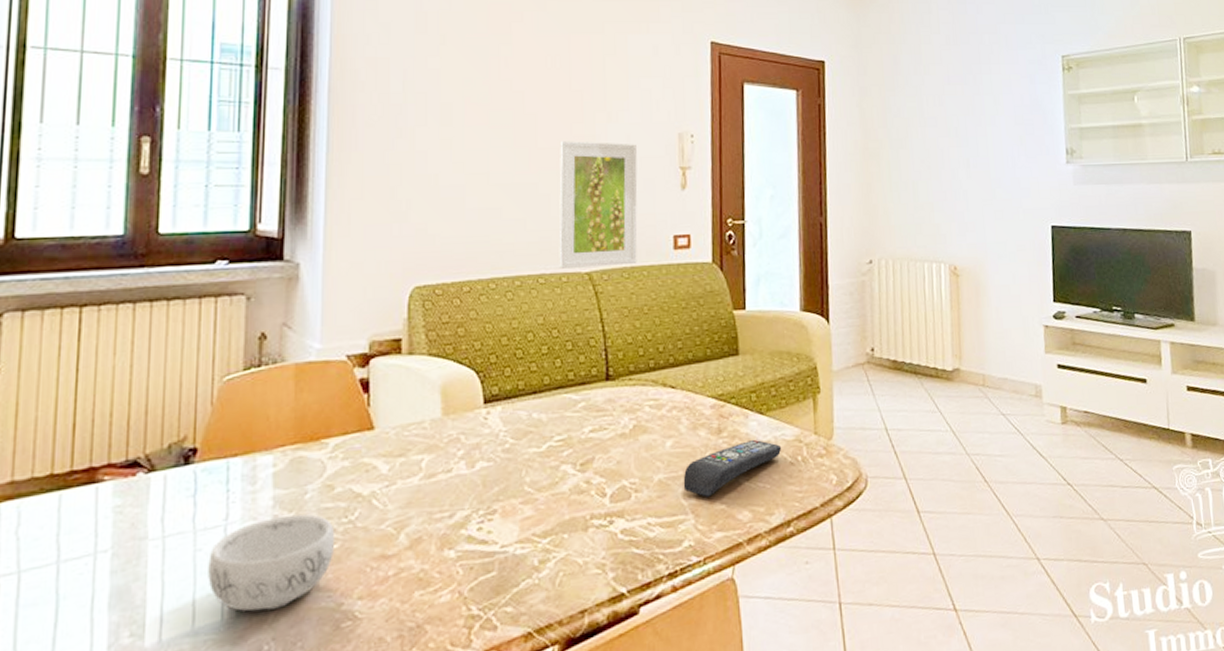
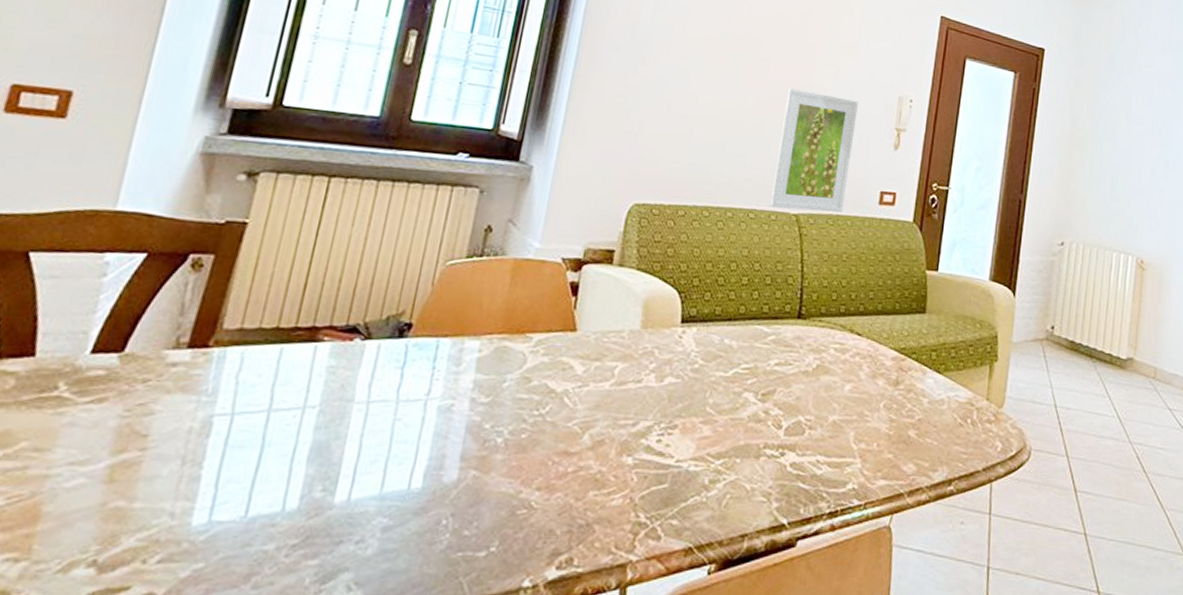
decorative bowl: present [208,514,336,612] -> none [402,399,525,487]
remote control: present [683,439,782,497] -> none [855,395,954,445]

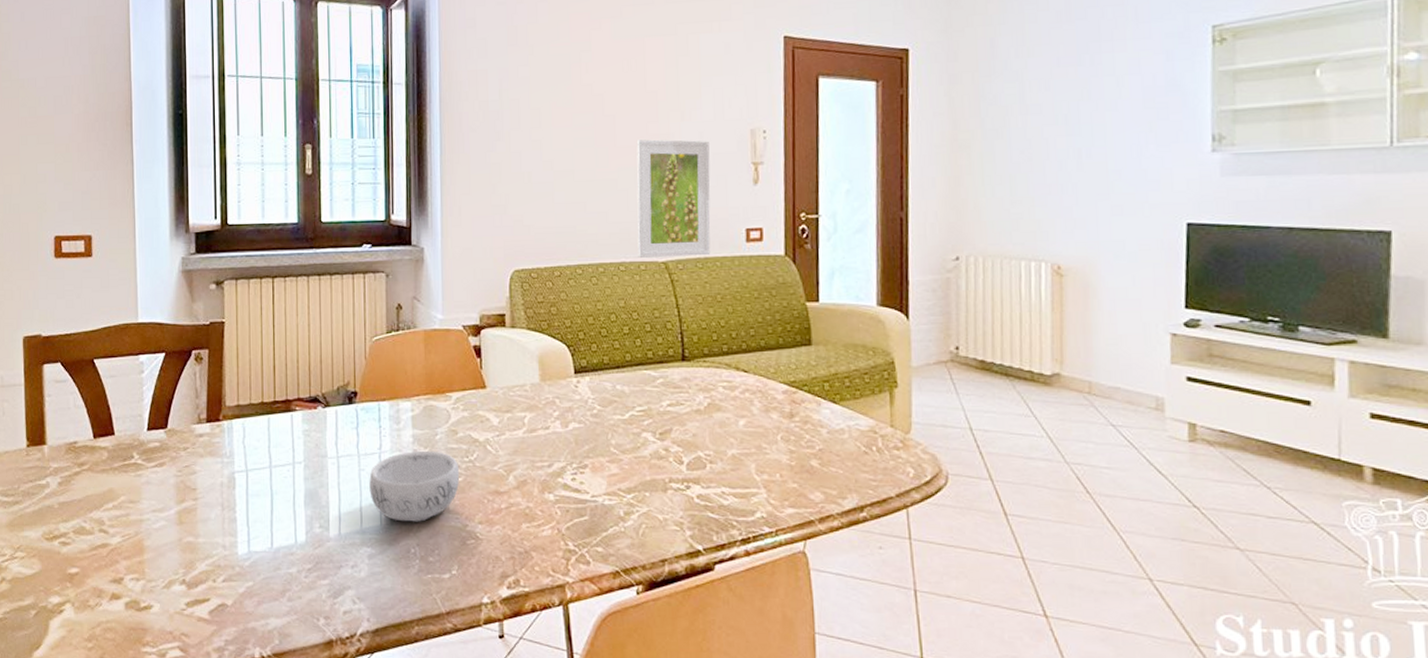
decorative bowl: none [402,399,525,487] -> present [369,450,460,522]

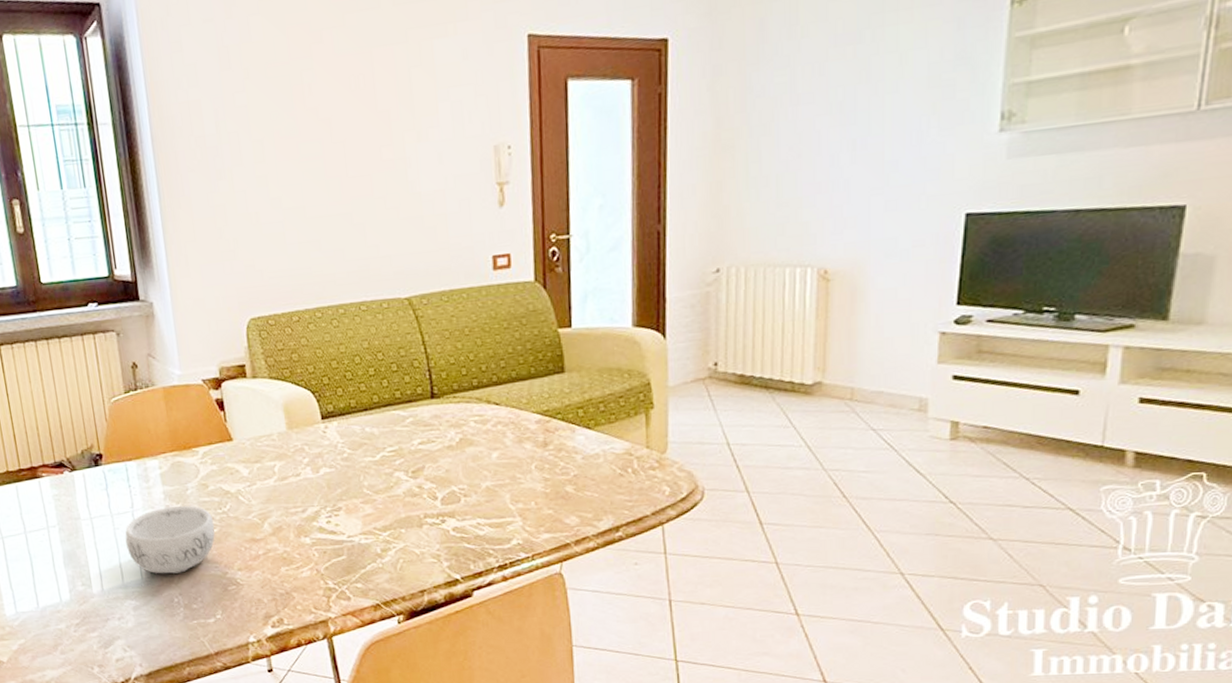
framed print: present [636,139,711,258] -> none [370,162,456,295]

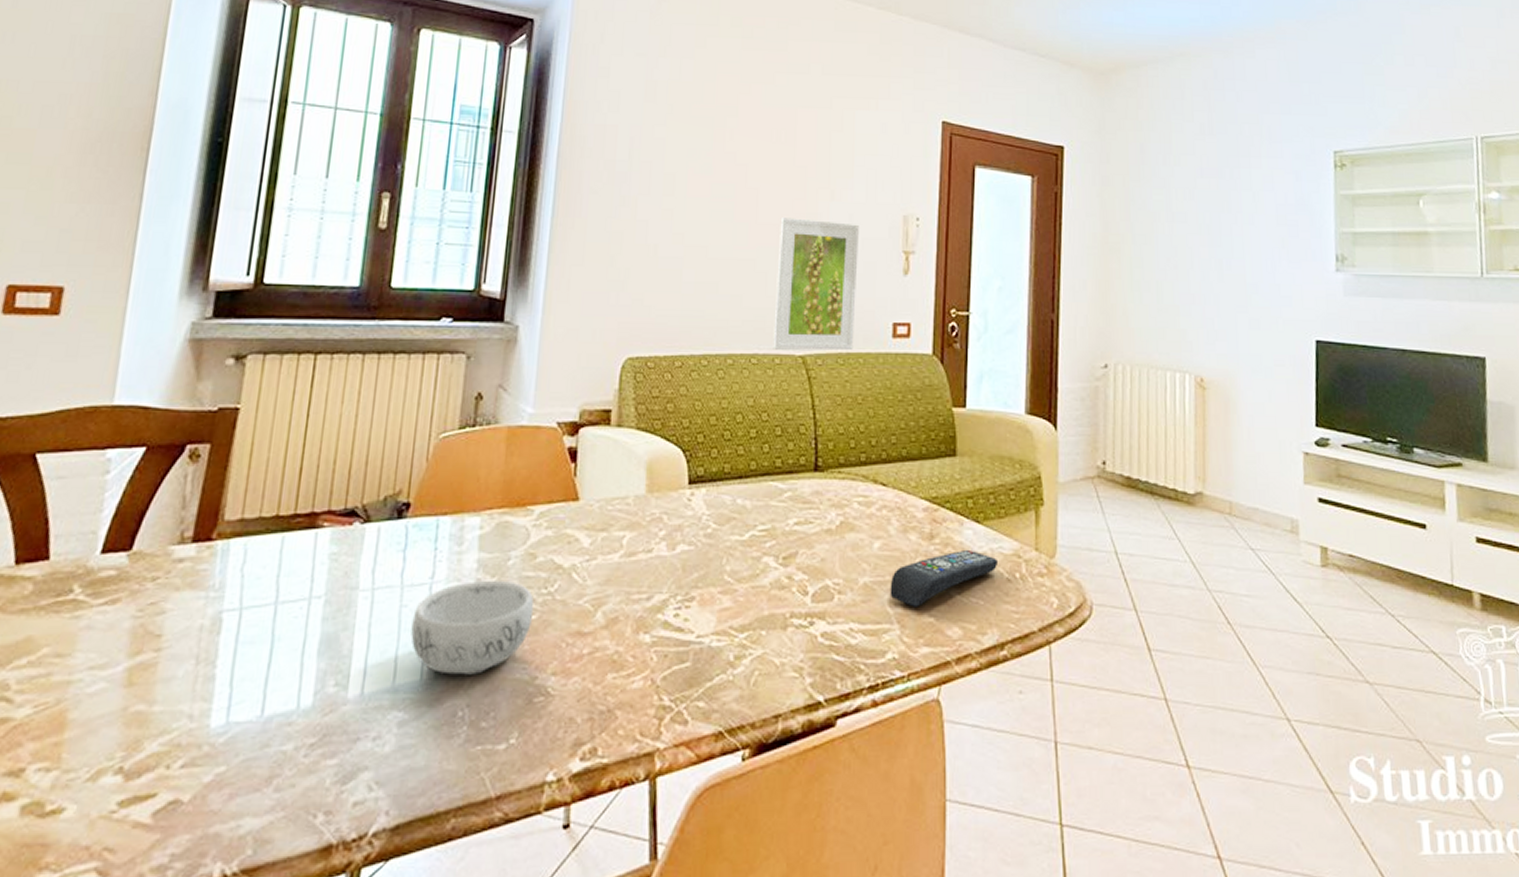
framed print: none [370,162,456,295] -> present [773,218,859,351]
remote control: none [510,452,611,503] -> present [890,549,999,607]

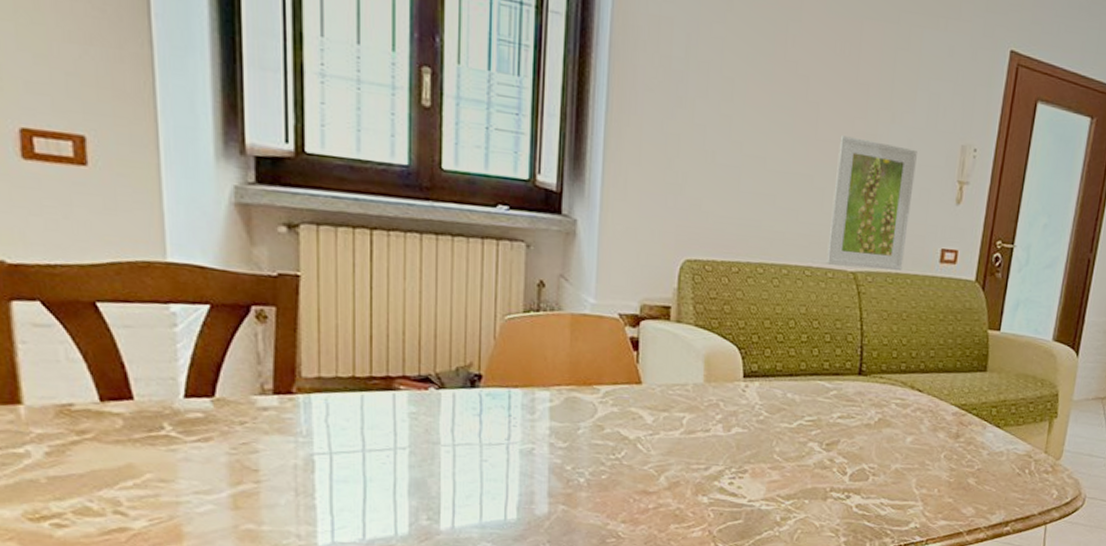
decorative bowl: present [410,580,534,675] -> none [493,444,604,519]
remote control: present [890,549,999,607] -> none [916,448,1013,490]

